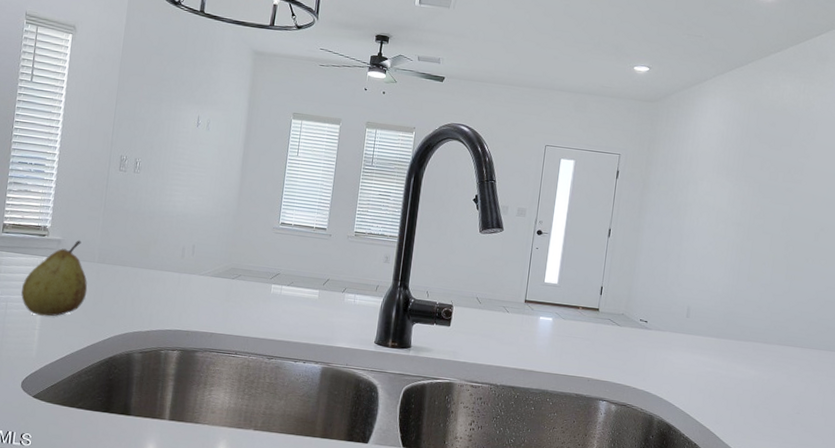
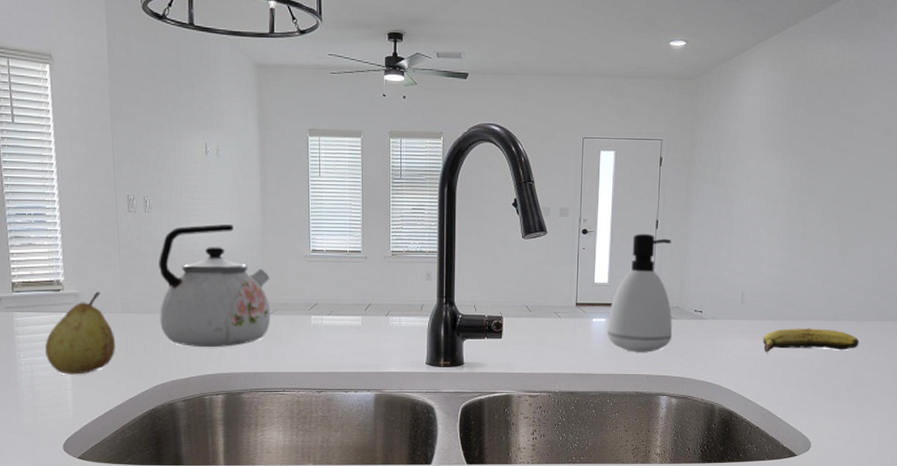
kettle: none [131,189,239,306] -> present [159,224,271,348]
soap dispenser: none [552,240,622,356] -> present [607,233,672,352]
banana: none [705,347,803,376] -> present [762,328,859,353]

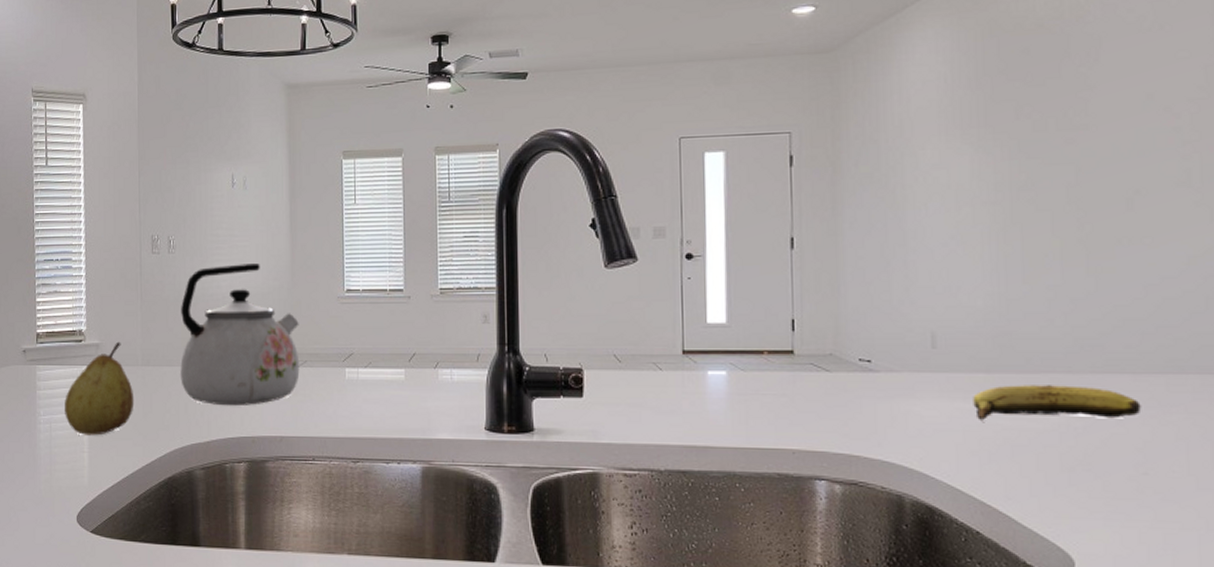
soap dispenser: present [607,233,672,352] -> none [729,255,826,418]

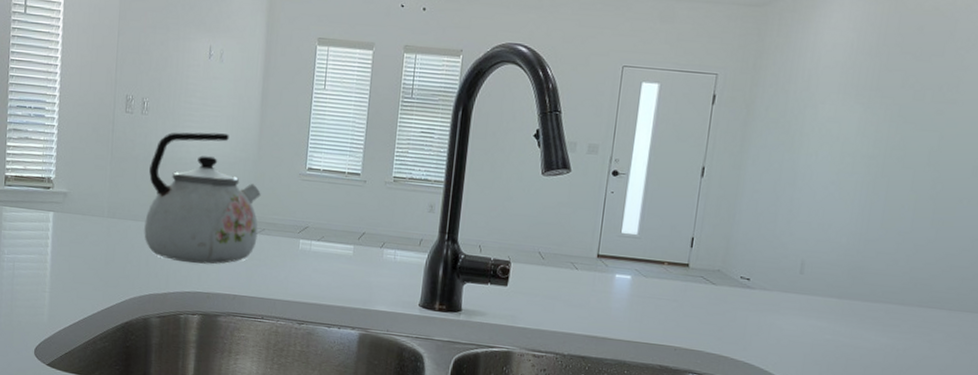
fruit: present [65,341,135,435] -> none [28,192,98,278]
banana: present [973,385,1142,421] -> none [823,310,951,345]

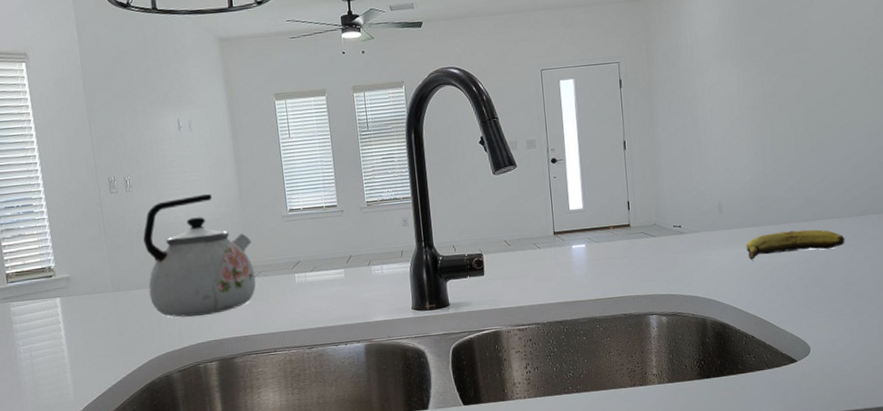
banana: none [823,310,951,345] -> present [746,229,845,261]

